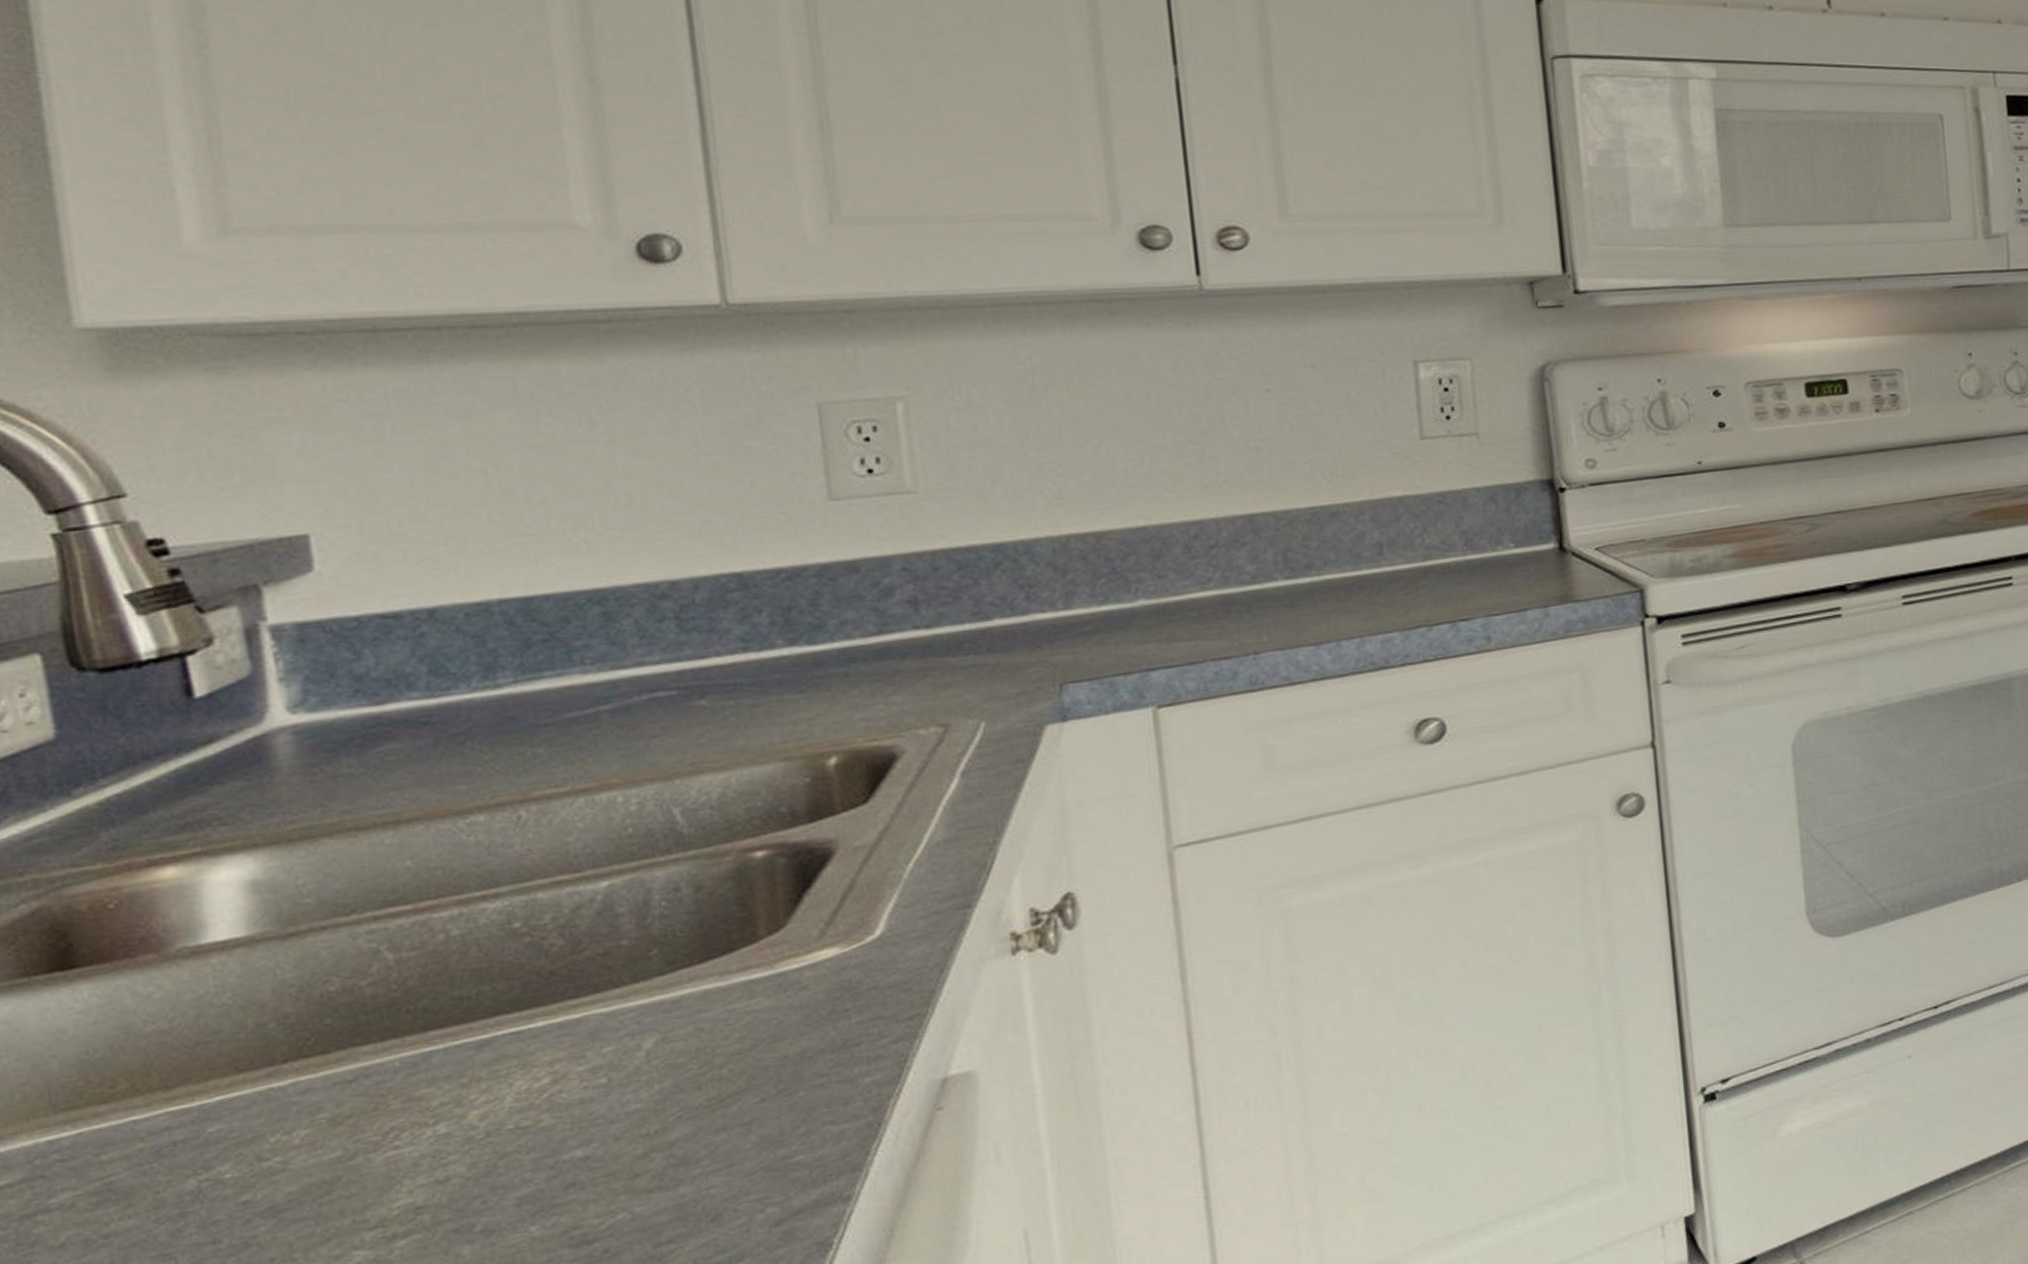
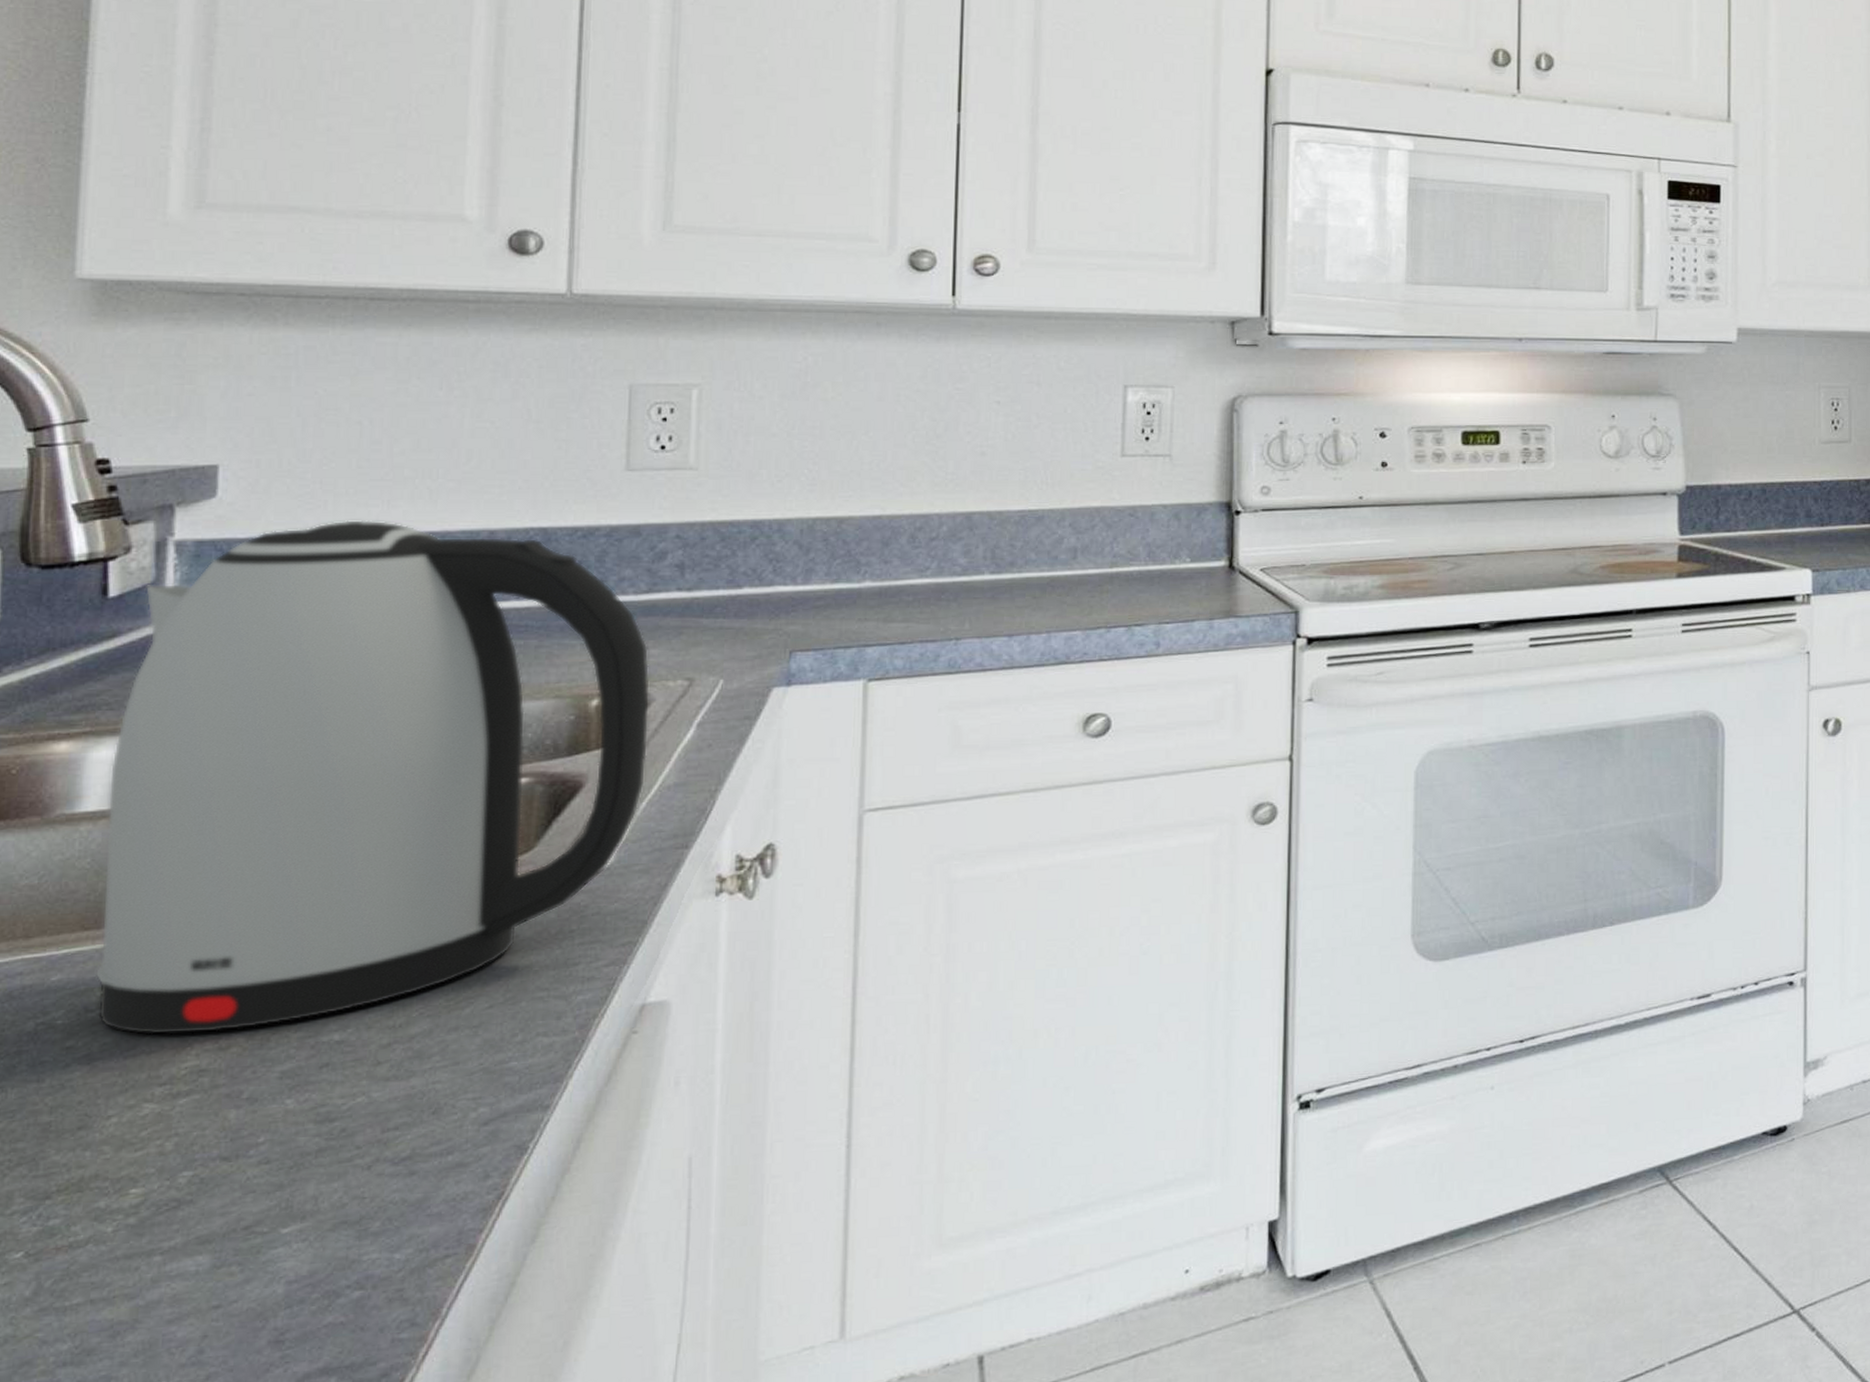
kettle: none [236,581,908,1178] -> present [96,520,651,1035]

